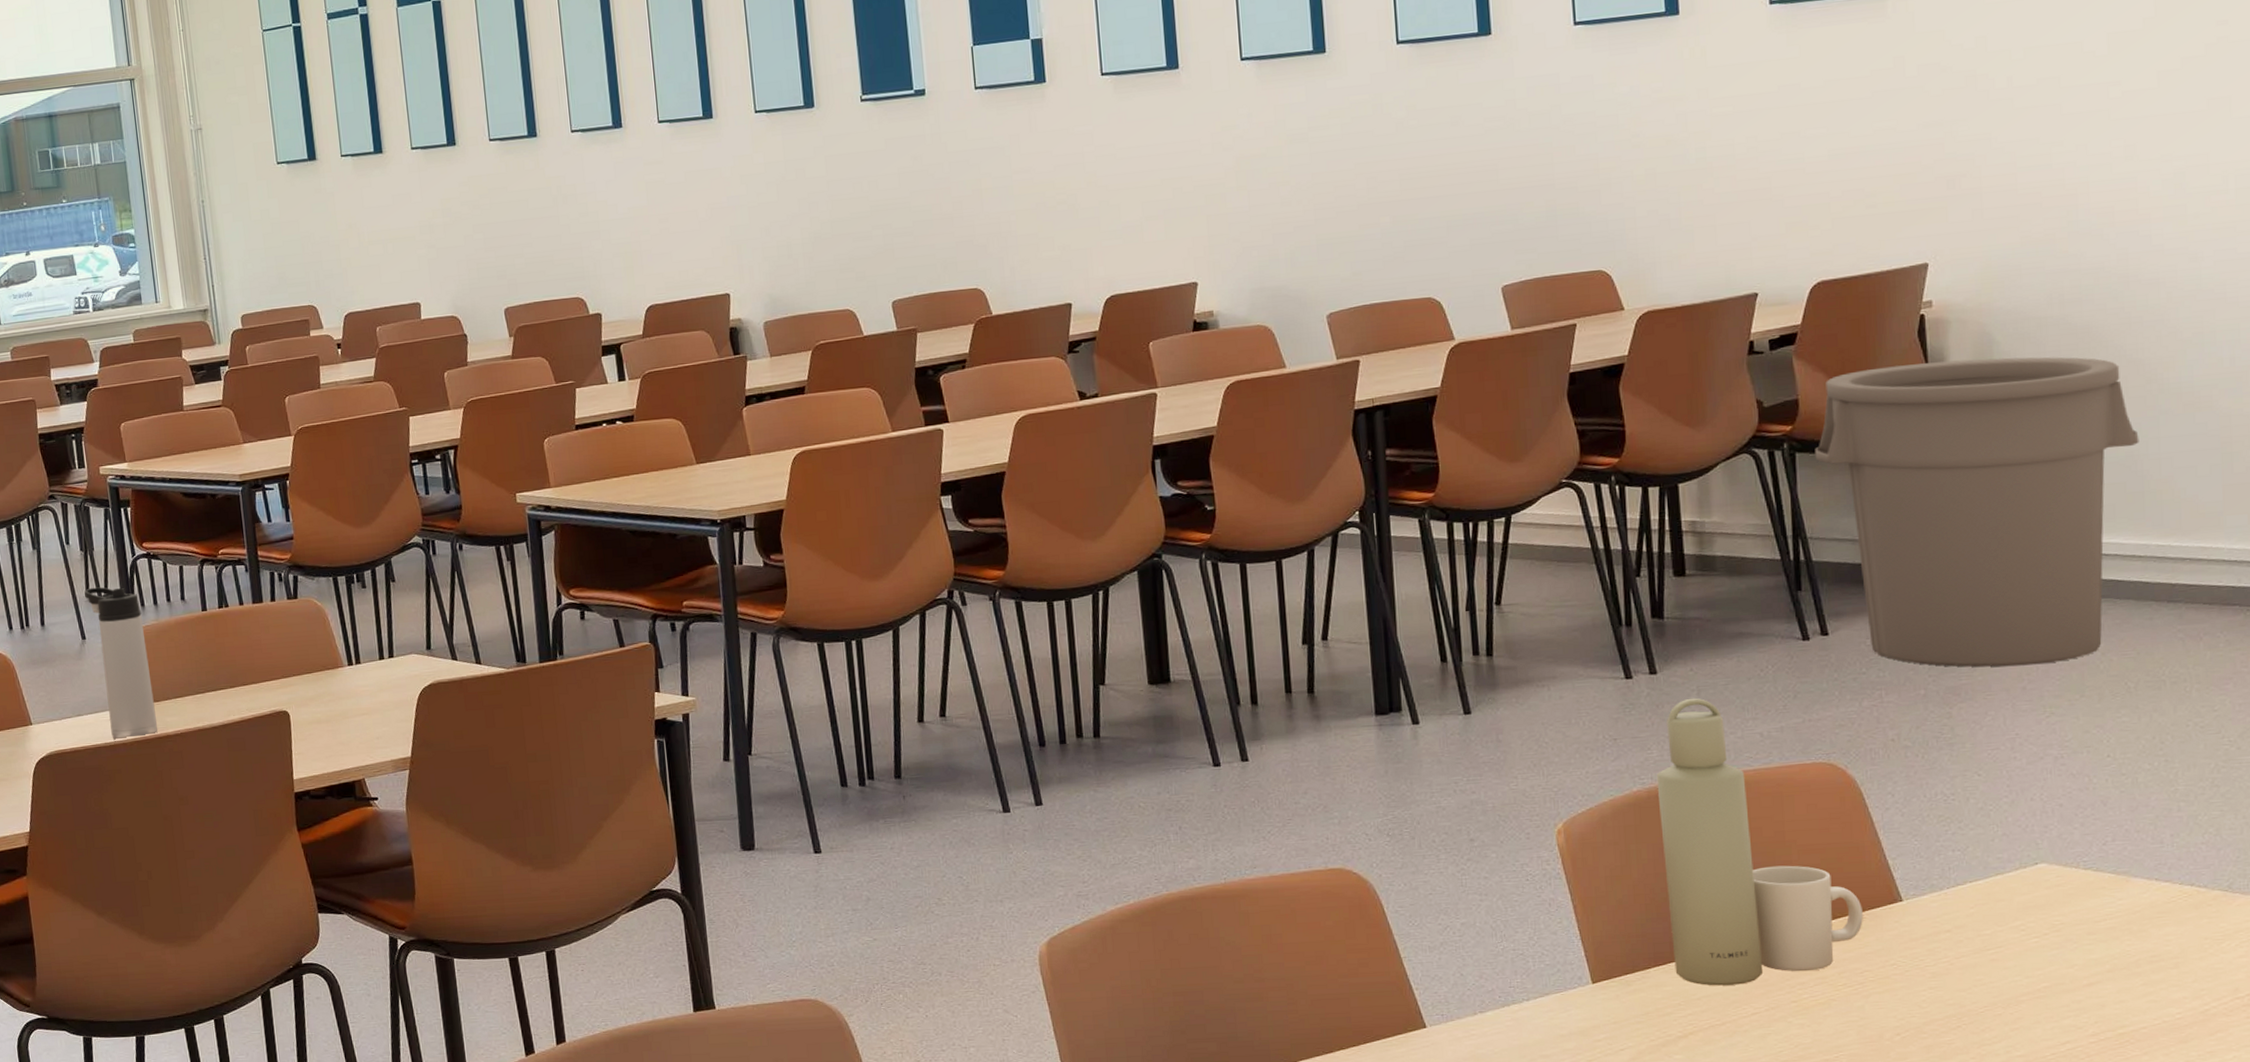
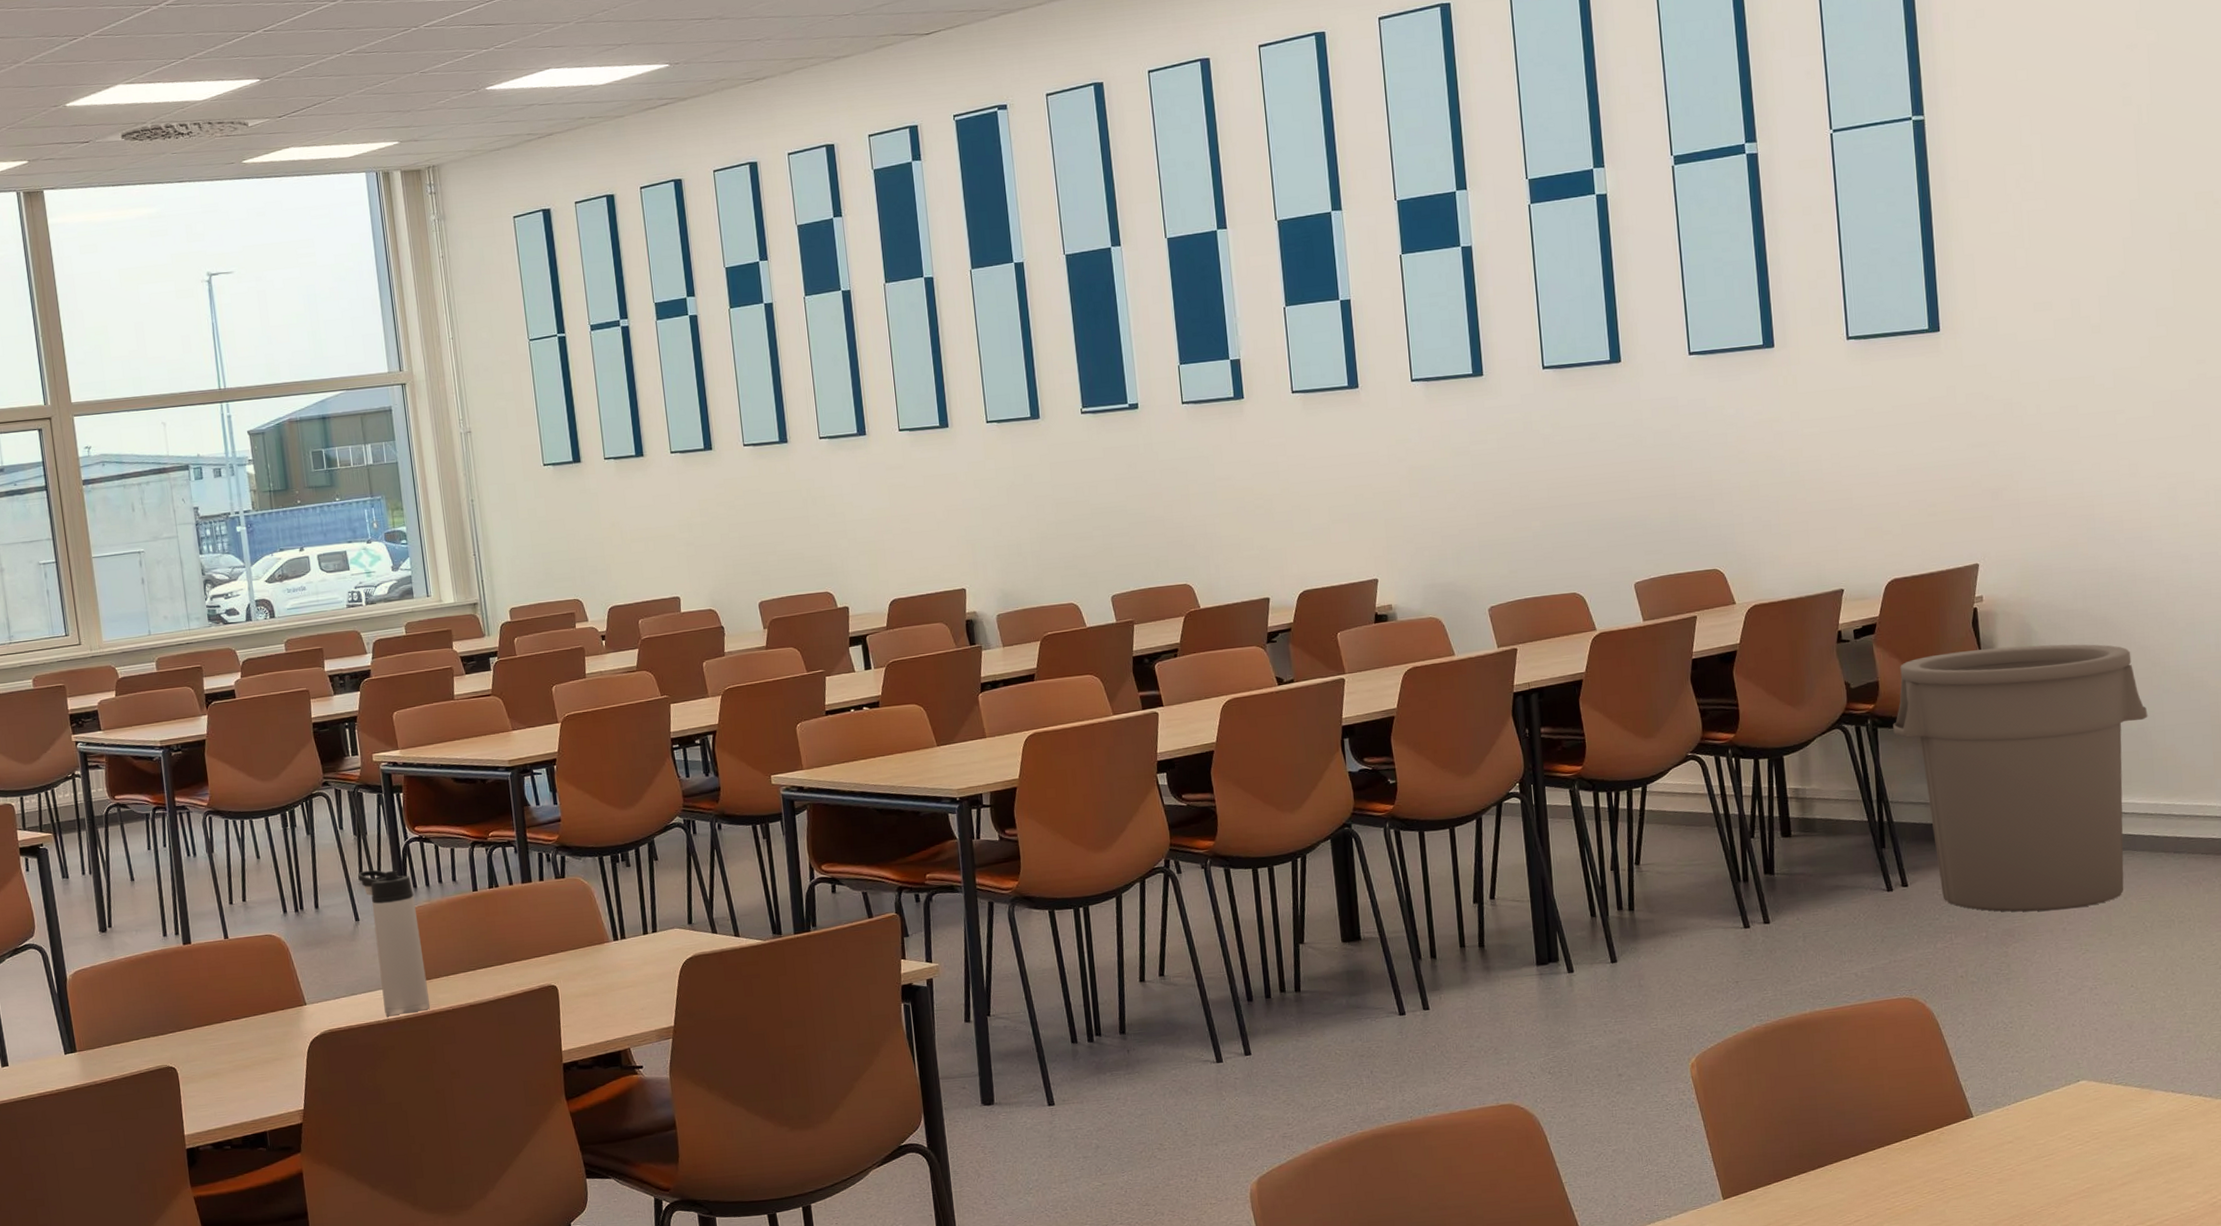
bottle: present [1656,697,1764,986] -> none [1771,943,1863,1198]
mug: present [1752,865,1863,972] -> none [1852,1089,1942,1183]

